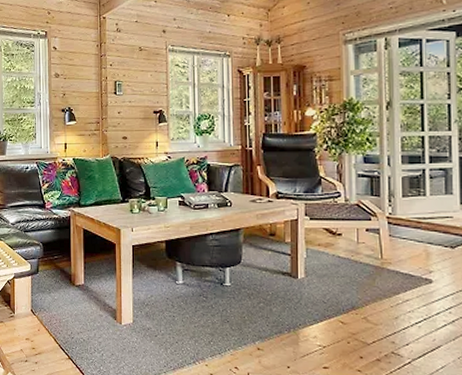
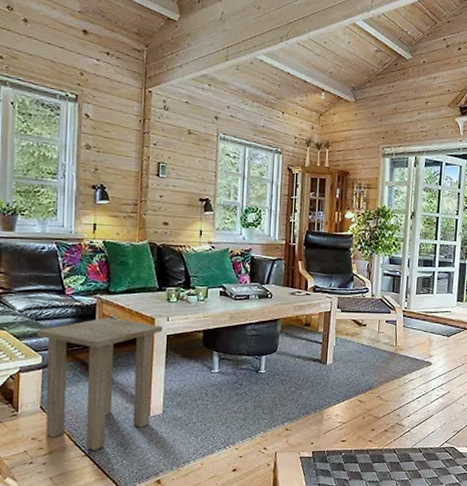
side table: none [25,228,129,354] -> present [36,317,163,450]

